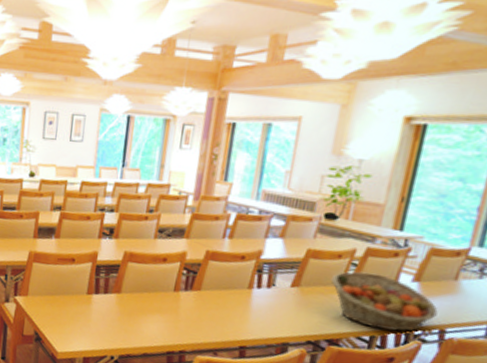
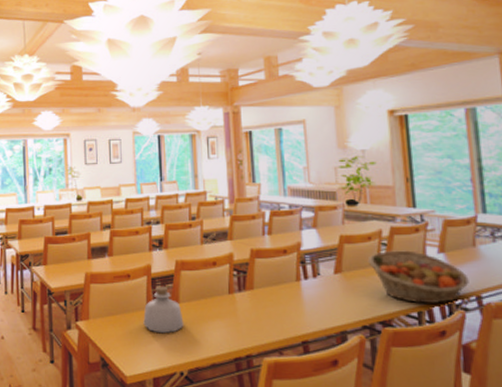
bottle: none [81,273,123,320] -> present [143,285,184,334]

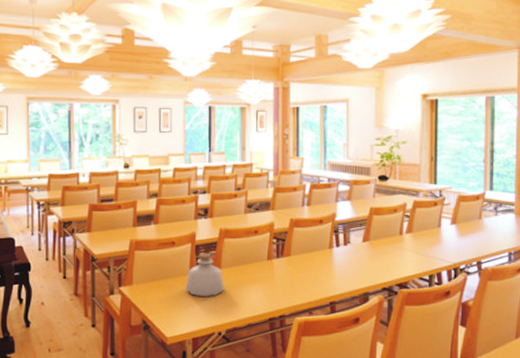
fruit basket: present [367,250,469,305] -> none [392,221,473,269]

